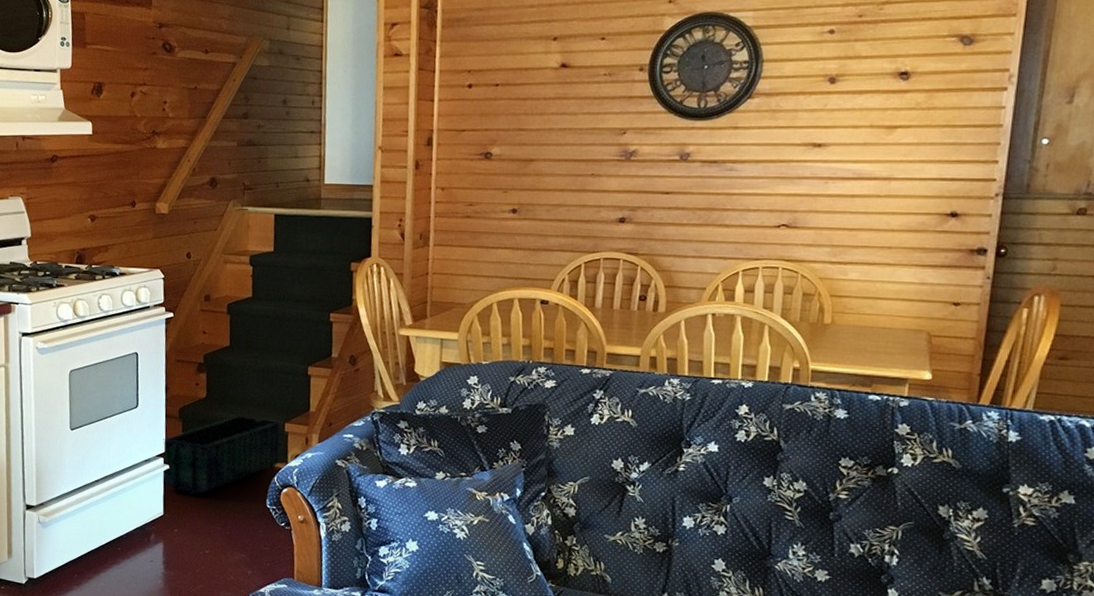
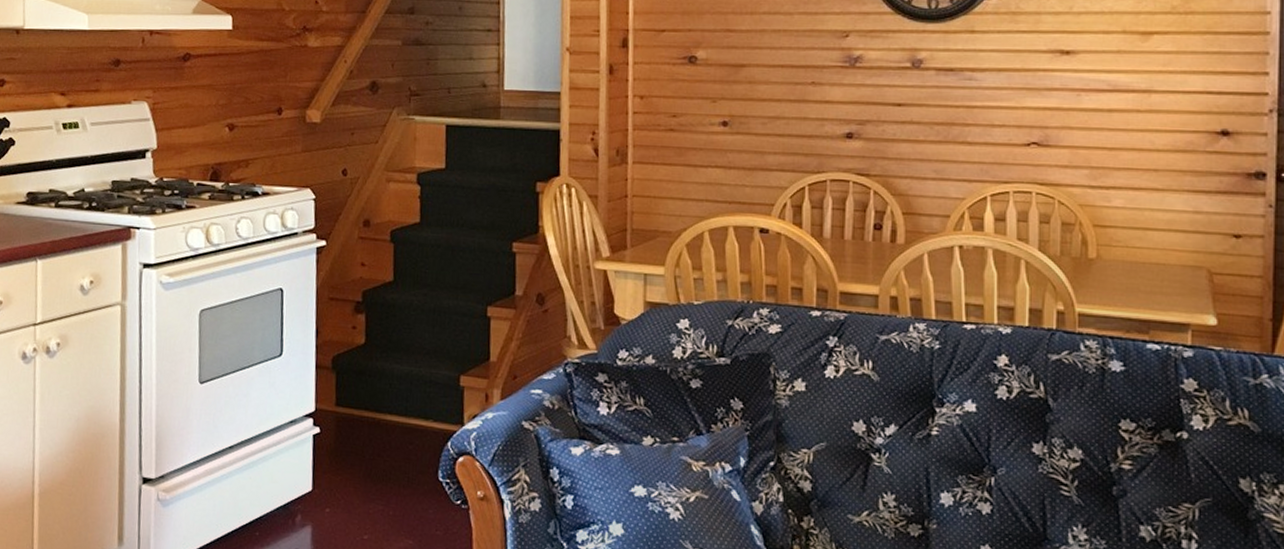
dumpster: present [163,415,280,495] -> none [312,366,455,465]

